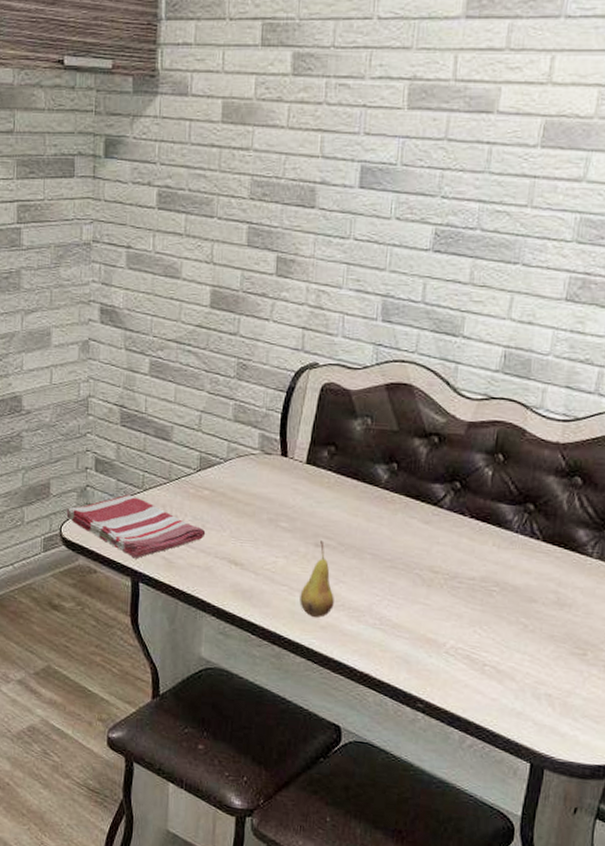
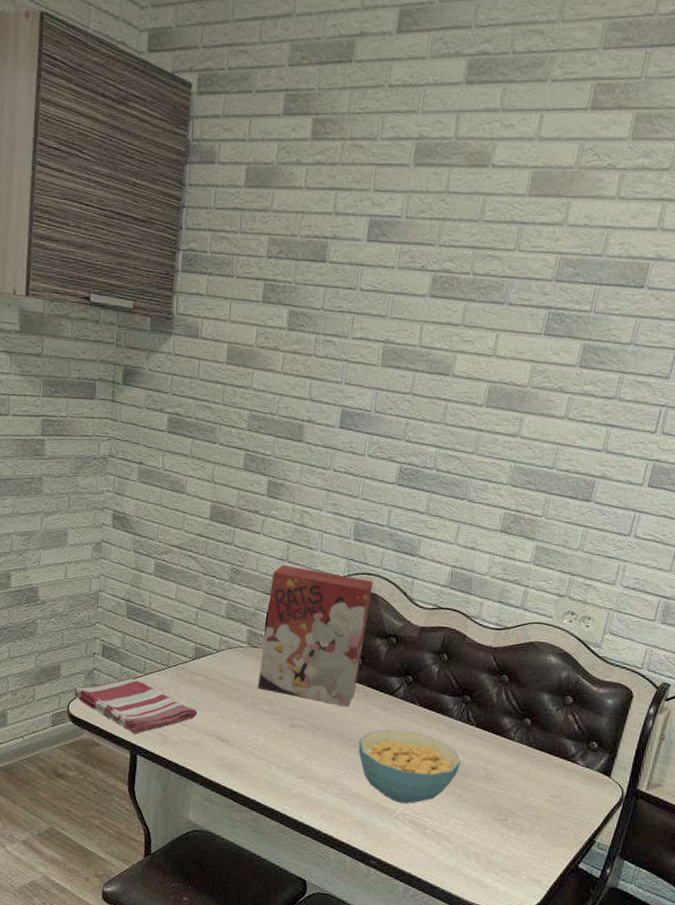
cereal box: none [274,355,408,521] -> present [258,564,374,707]
fruit: present [299,540,334,617] -> none [276,722,305,787]
cereal bowl: none [397,546,526,636] -> present [358,729,462,804]

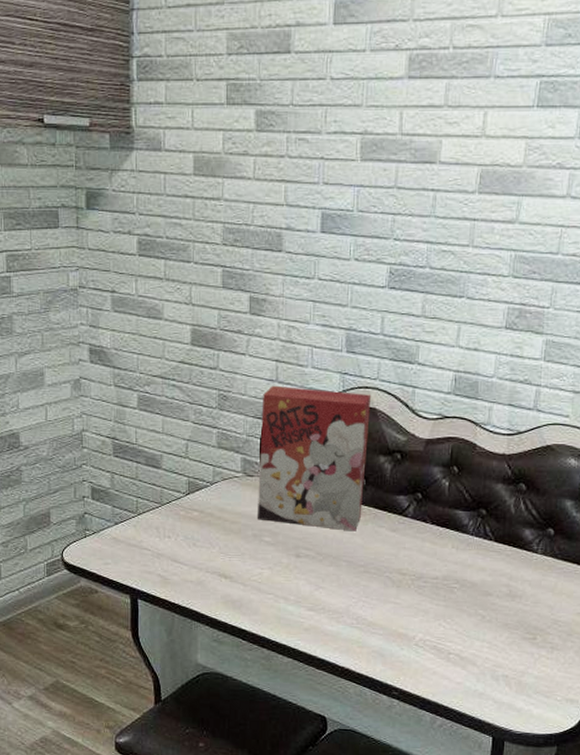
dish towel: present [74,677,198,734] -> none [67,519,197,578]
cereal bowl: present [358,729,462,804] -> none [370,551,482,629]

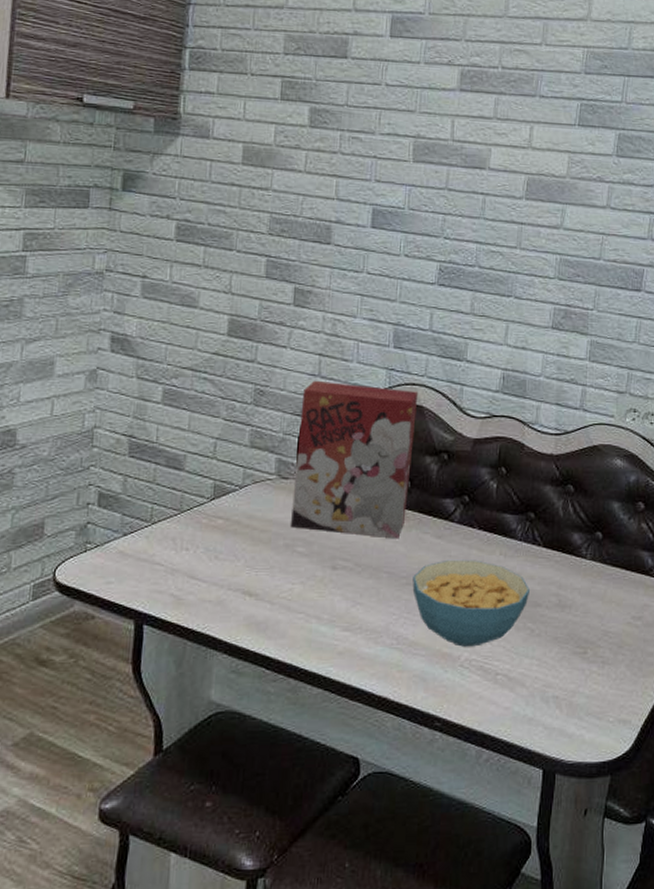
cereal bowl: none [370,551,482,629] -> present [412,559,531,647]

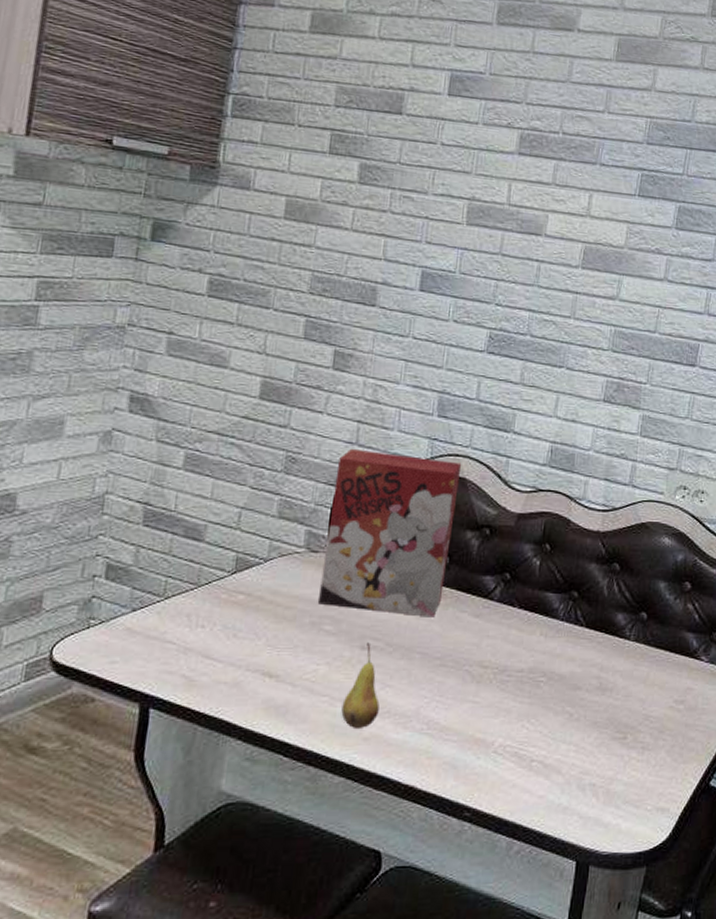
fruit: none [316,563,351,643] -> present [341,642,380,728]
cereal bowl: present [412,559,531,647] -> none [446,639,571,732]

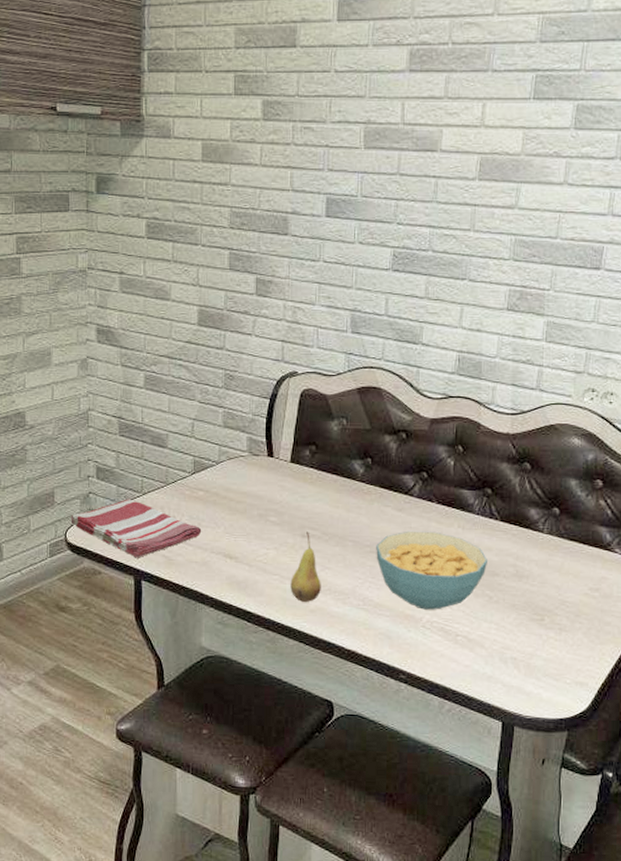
dish towel: none [60,604,237,680] -> present [70,499,202,558]
cereal box: present [318,448,462,618] -> none [263,365,376,511]
cereal bowl: none [446,639,571,732] -> present [376,530,489,610]

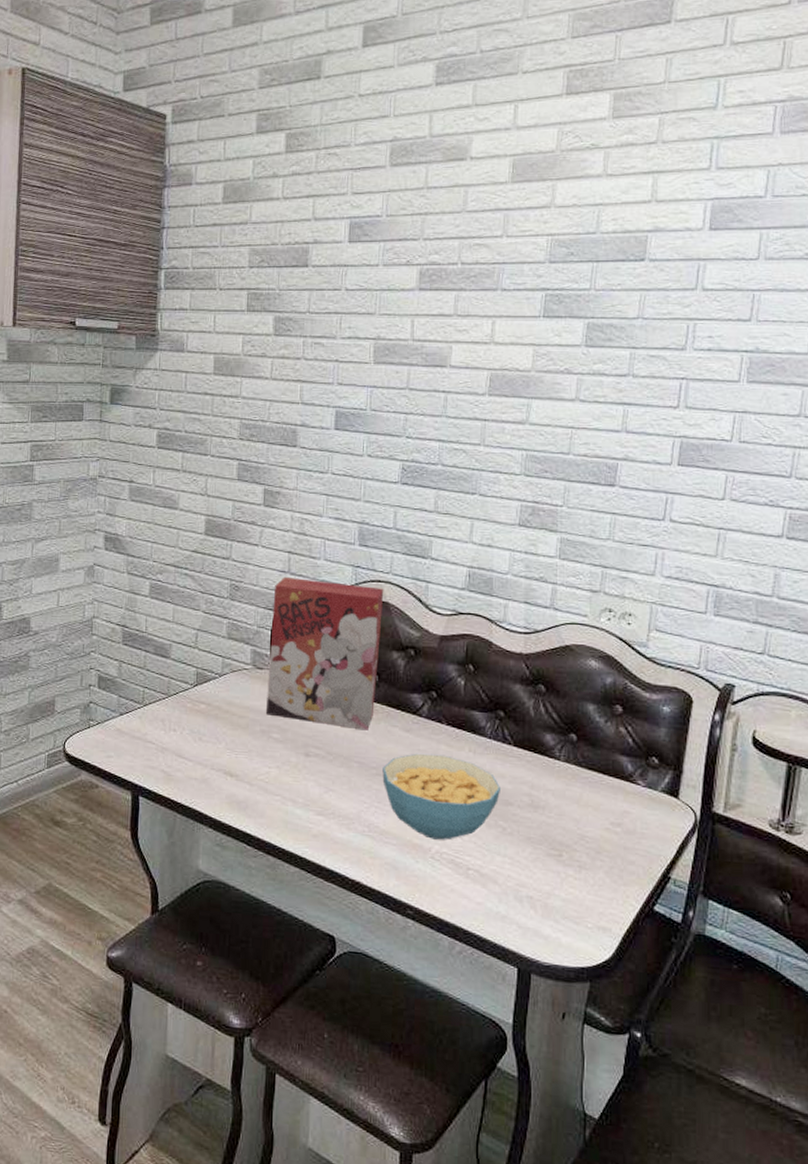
dish towel: present [70,499,202,558] -> none [70,709,203,773]
cereal box: none [263,365,376,511] -> present [266,576,384,731]
fruit: present [290,531,321,602] -> none [292,750,325,826]

